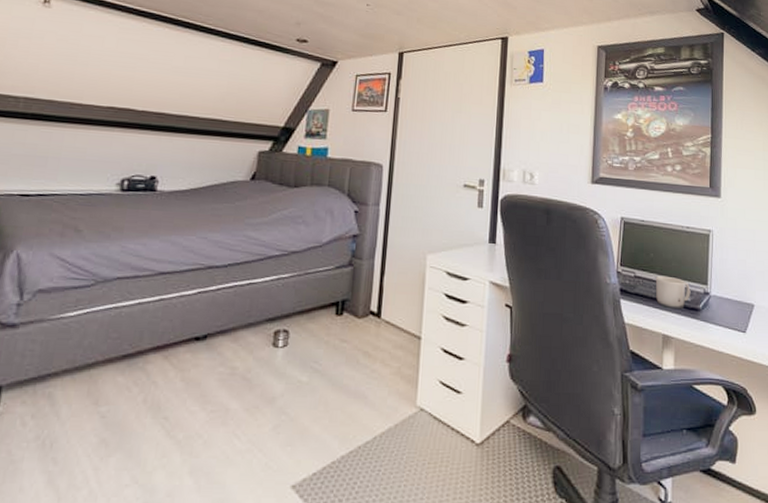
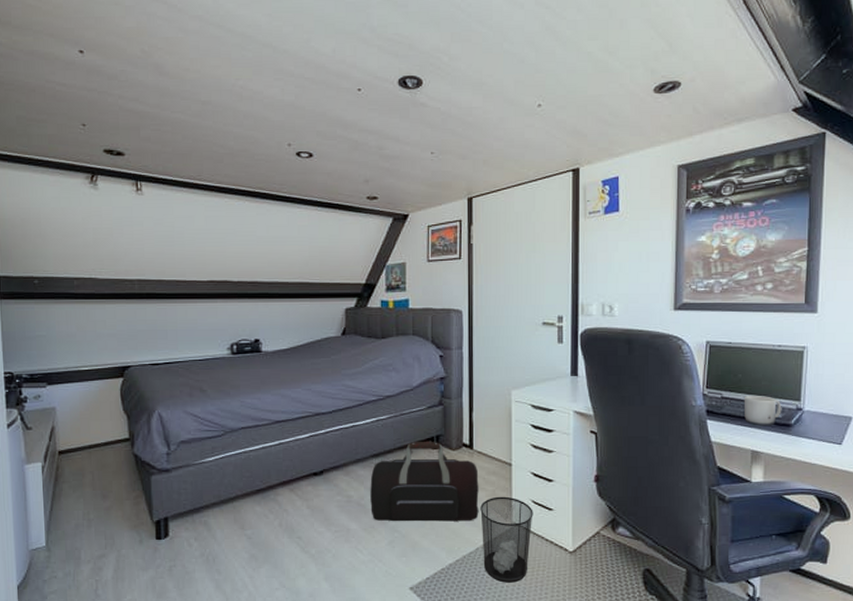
duffel bag: none [257,306,385,404] -> present [370,442,479,522]
waste bin: none [380,375,441,481] -> present [480,496,533,583]

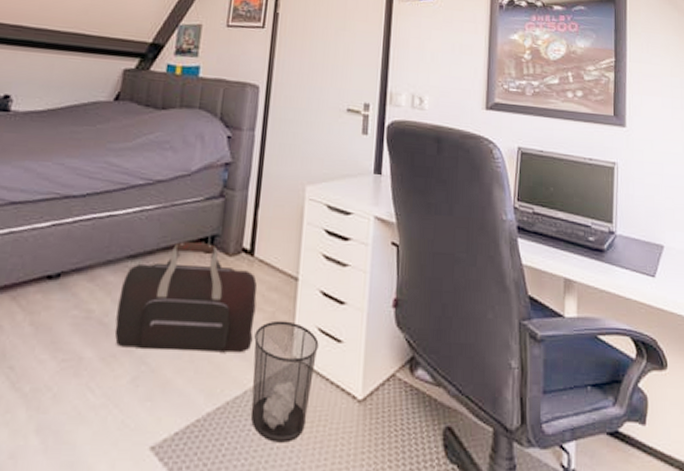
mug: present [743,395,782,426] -> none [555,212,594,251]

